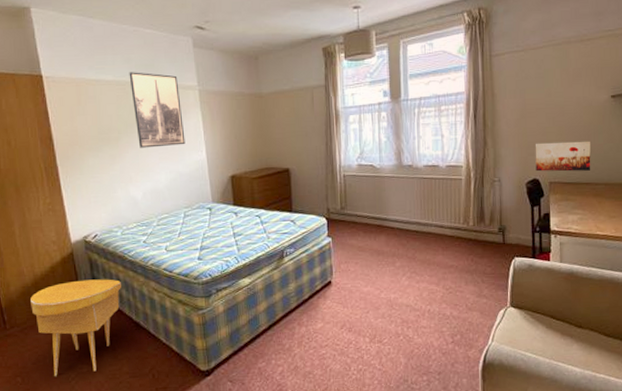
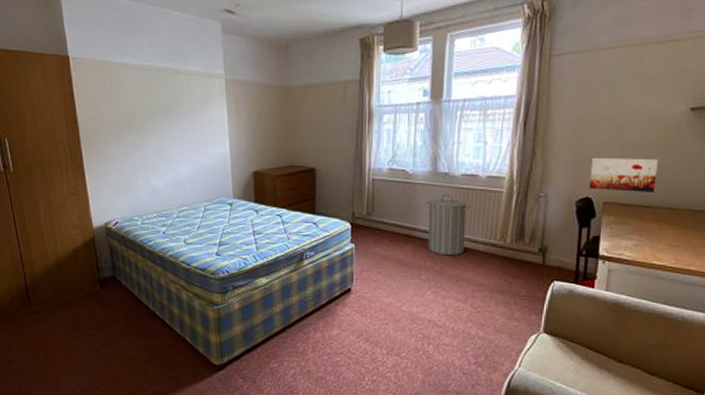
side table: present [29,279,121,377] -> none [52,265,140,356]
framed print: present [129,72,185,148] -> none [155,57,209,137]
laundry hamper: none [394,184,434,242] -> present [426,194,470,256]

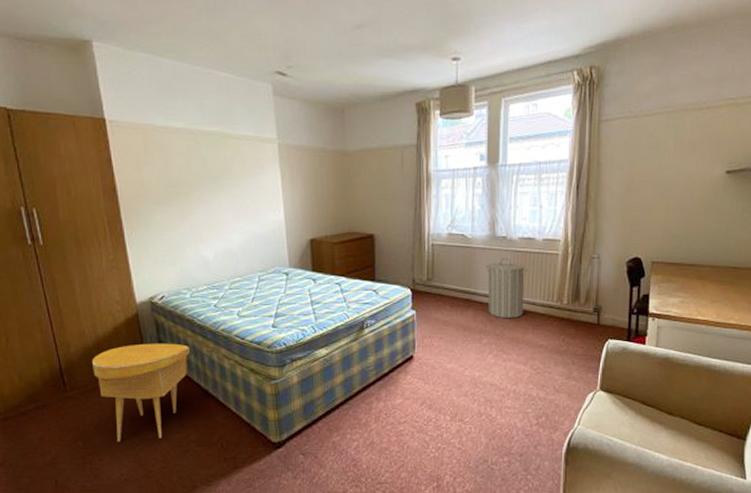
side table: none [52,265,140,356] -> present [91,343,189,443]
wall art: present [589,157,658,192] -> none [638,219,699,251]

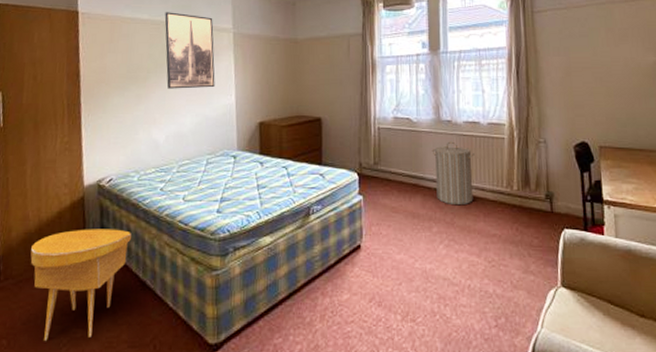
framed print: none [201,120,262,205] -> present [164,12,215,89]

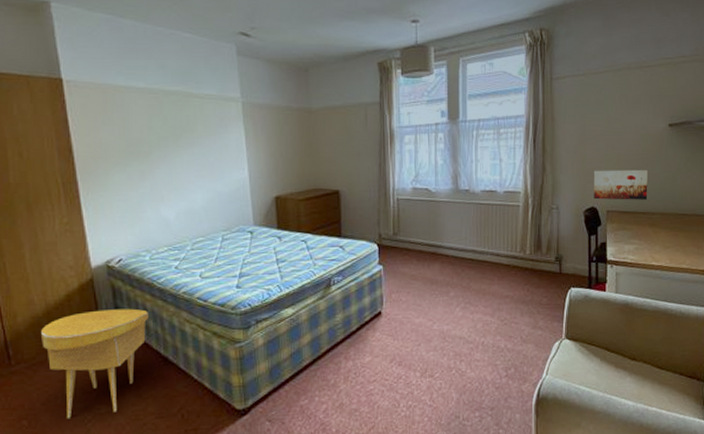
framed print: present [164,12,215,89] -> none [163,79,225,164]
laundry hamper: present [431,141,474,206] -> none [450,210,491,271]
wall art: none [582,103,644,136] -> present [593,169,648,200]

